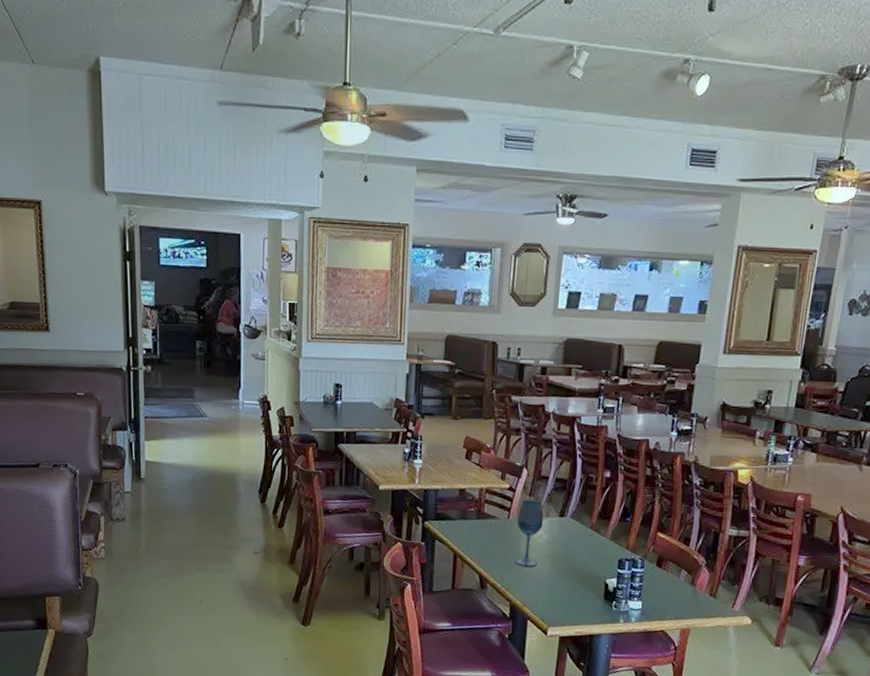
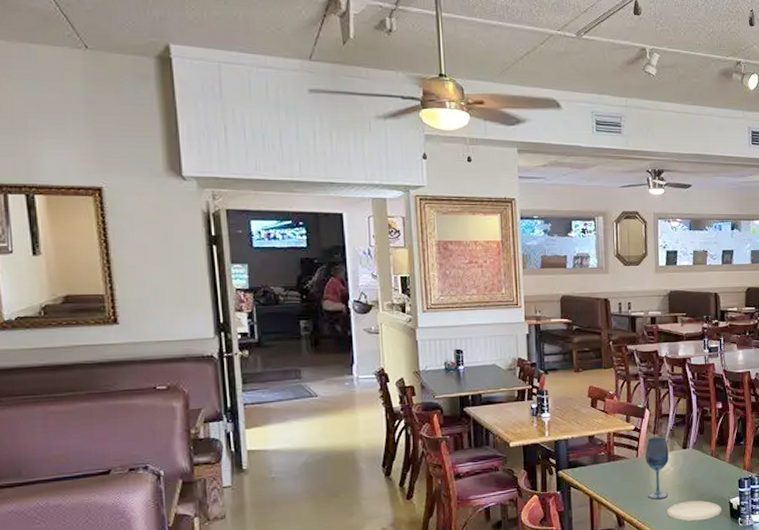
plate: none [533,573,595,597] -> present [666,500,722,522]

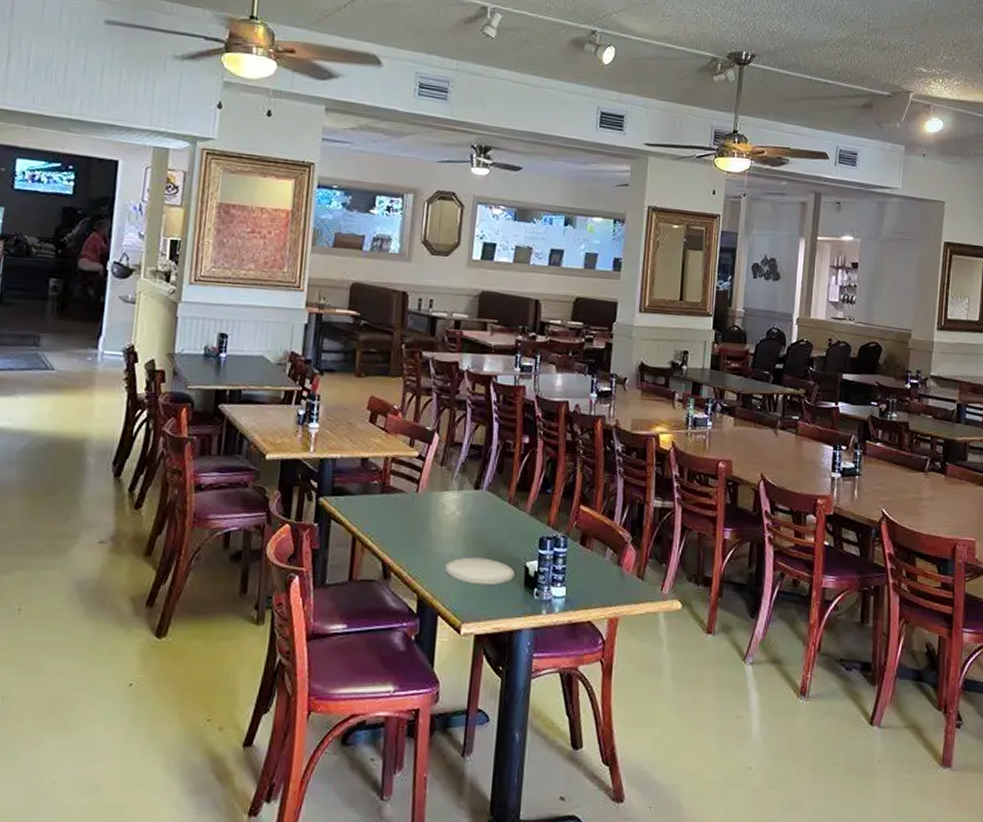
wineglass: present [645,436,669,499] -> none [424,469,457,550]

